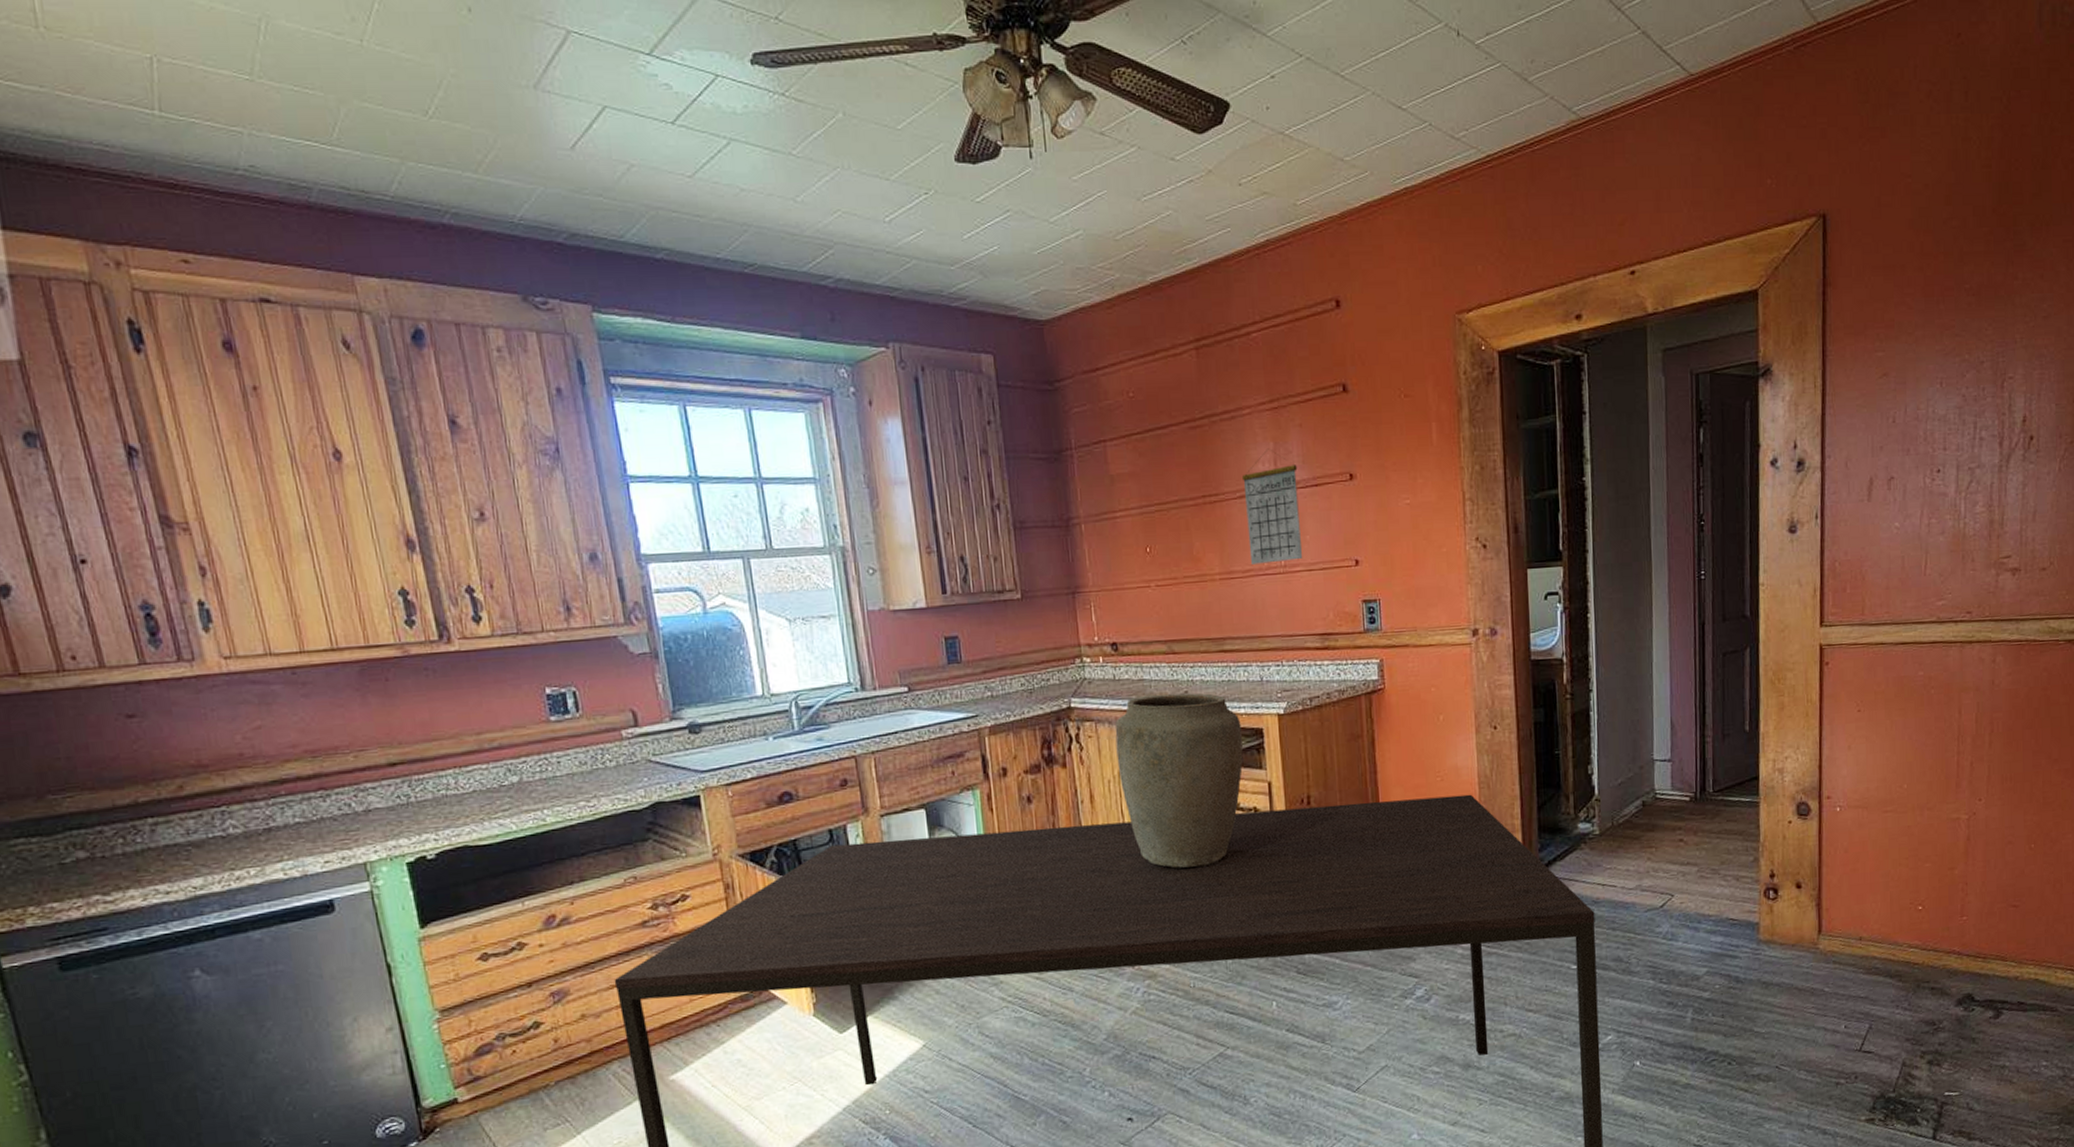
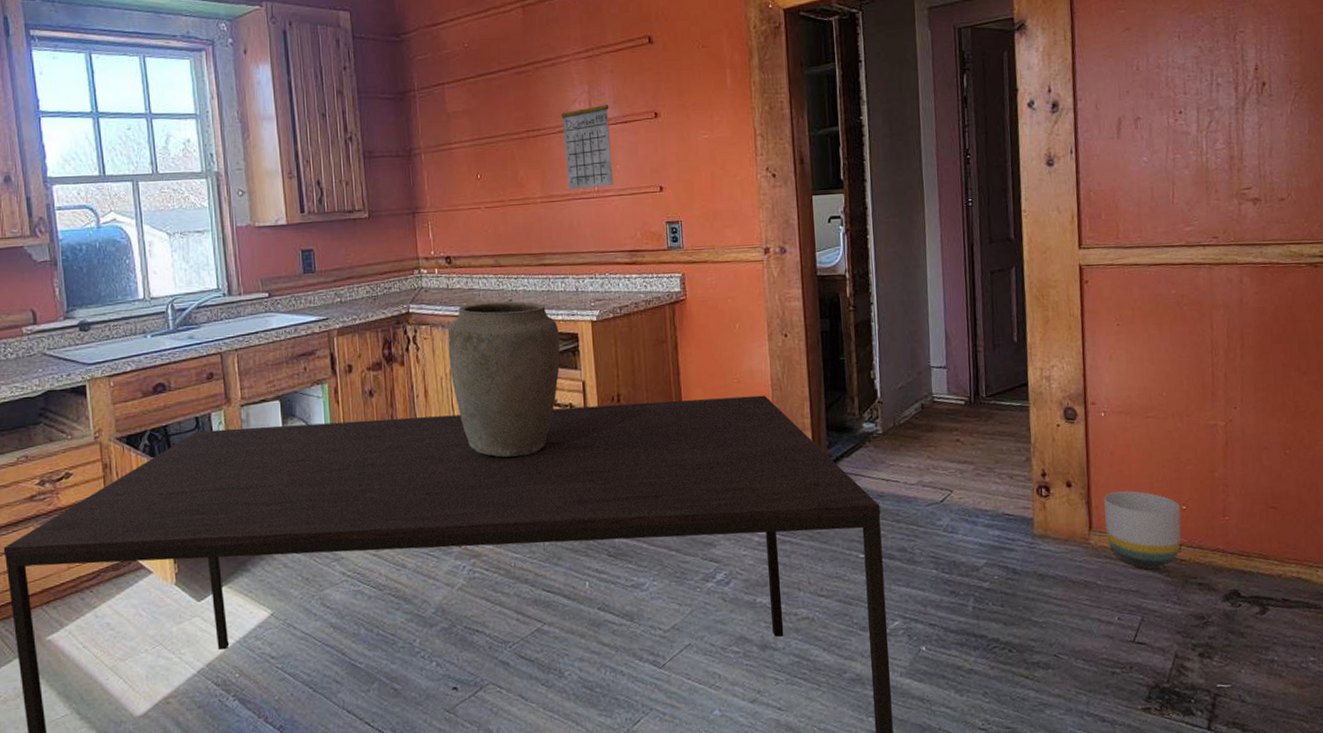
planter: none [1834,891,1916,974] -> present [1103,491,1181,569]

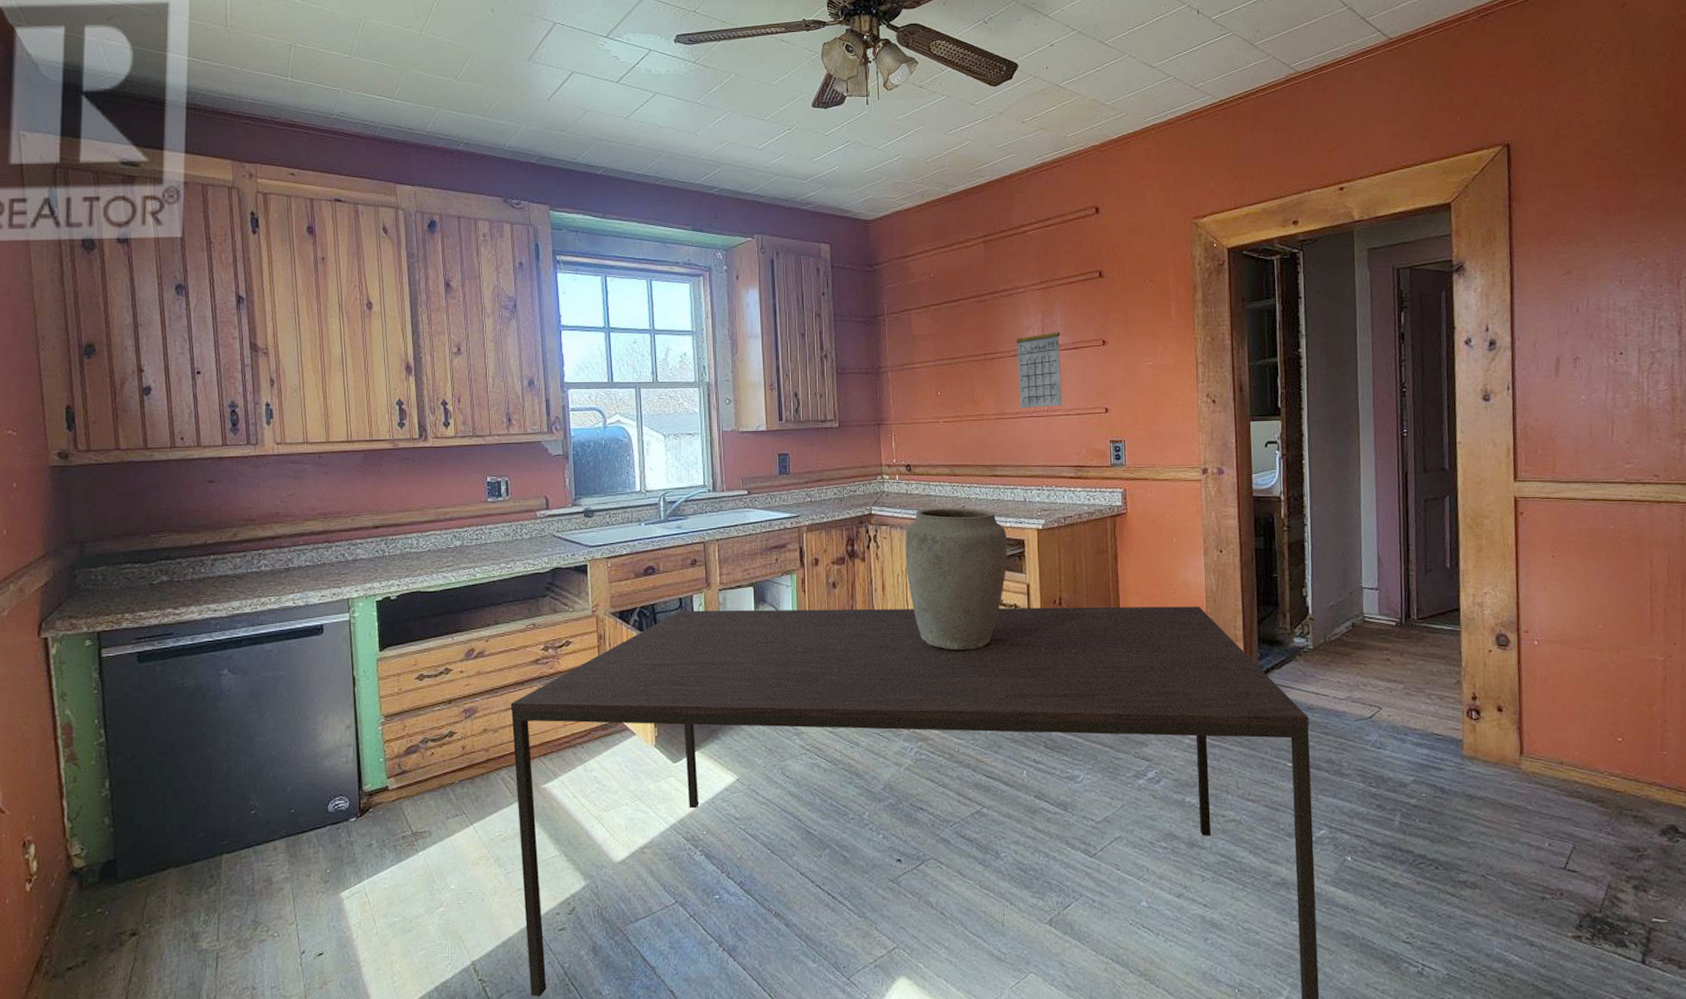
planter: present [1103,491,1181,569] -> none [1535,719,1616,798]

